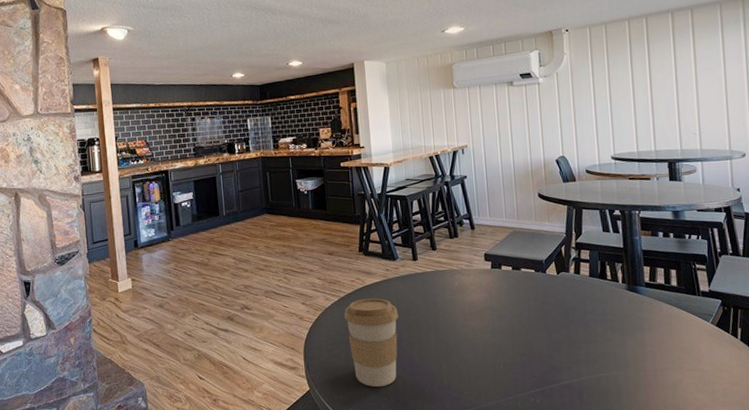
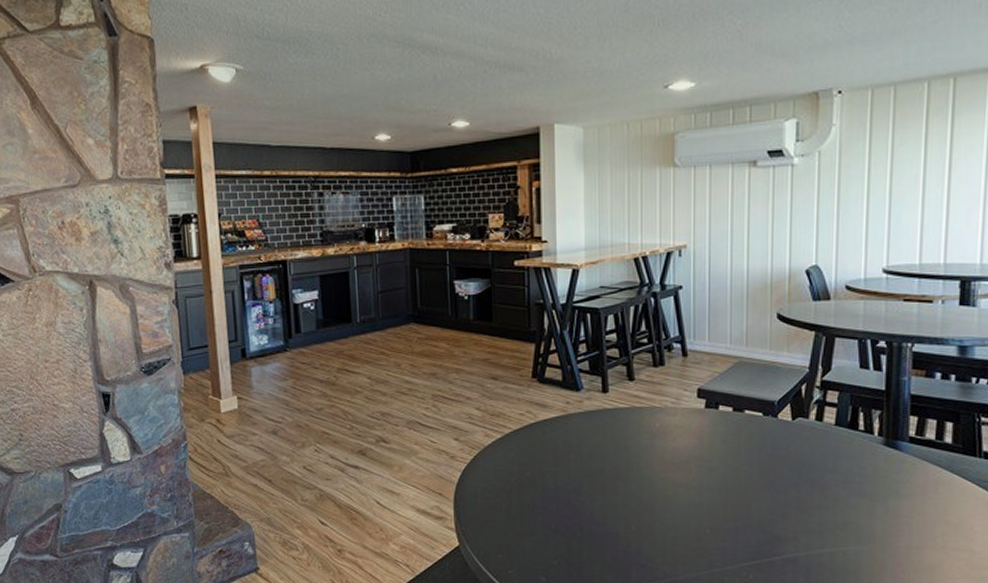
coffee cup: present [344,298,398,388] -> none [508,437,578,548]

